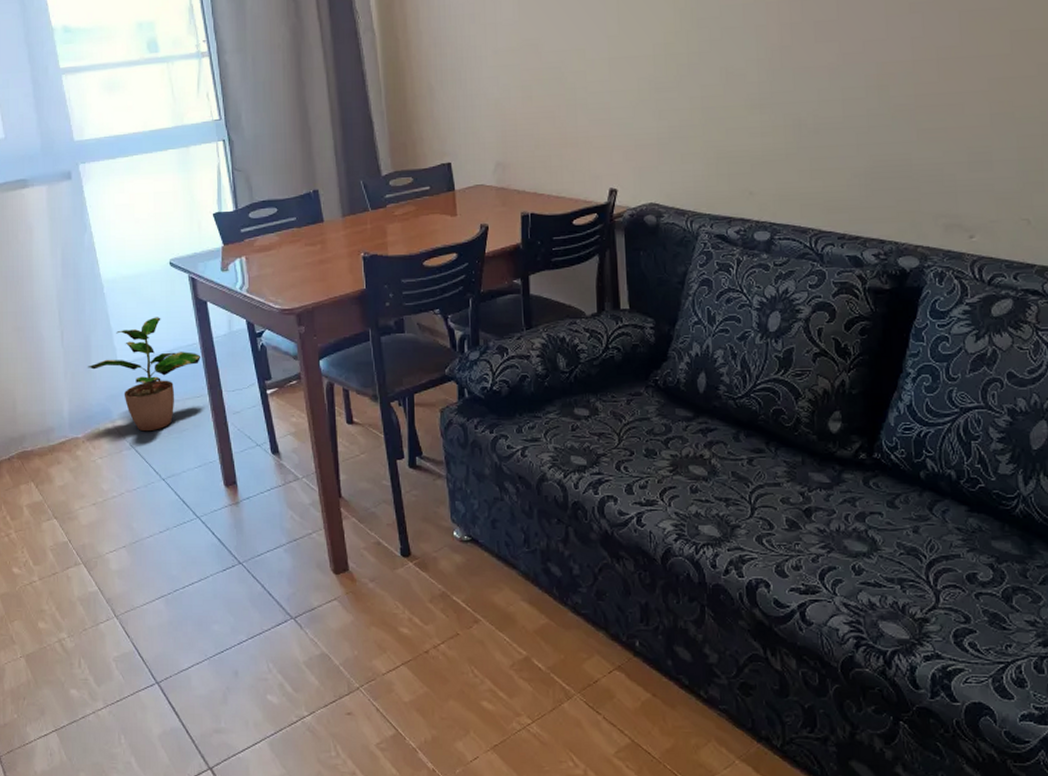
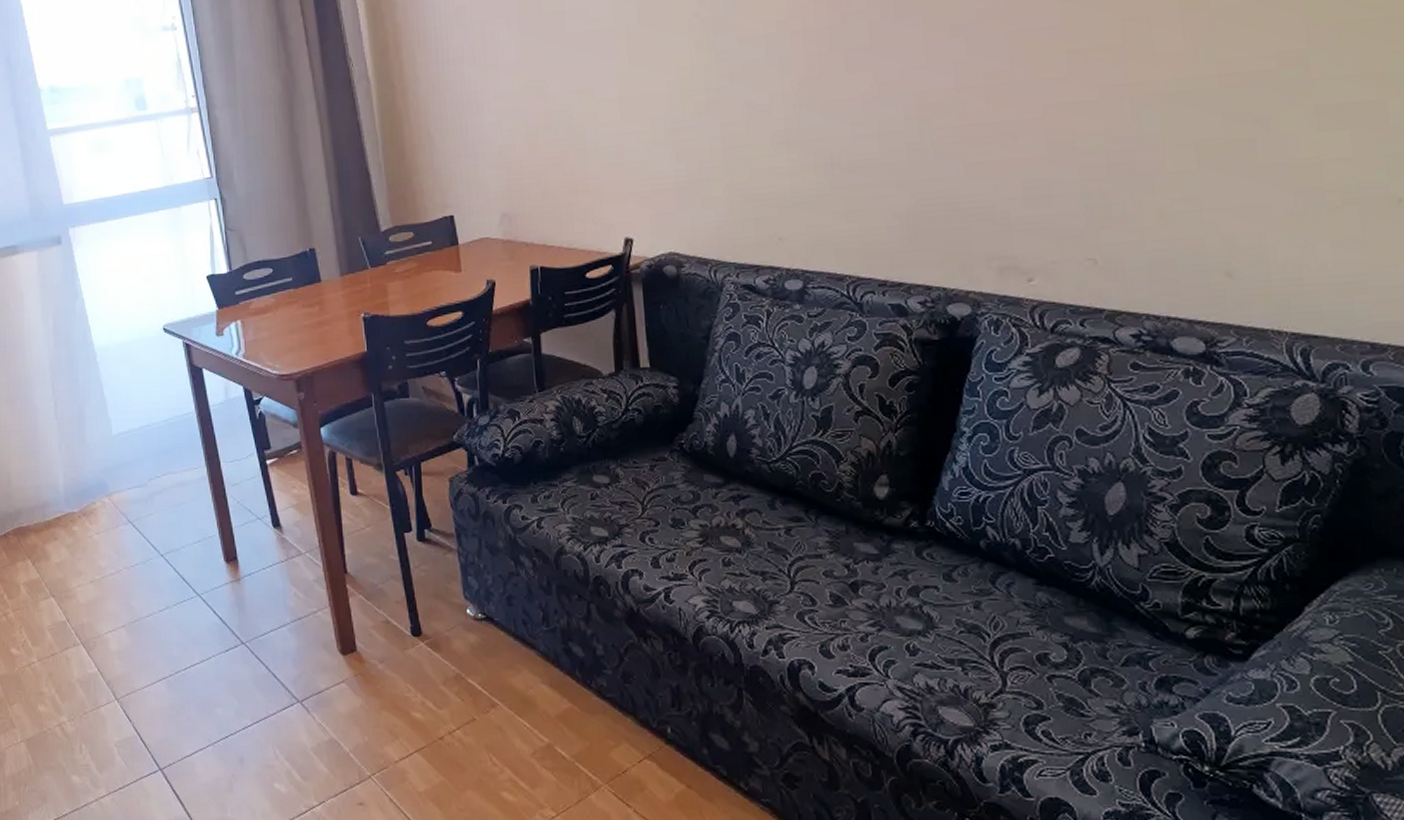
potted plant: present [88,317,200,432] -> none [82,385,197,506]

